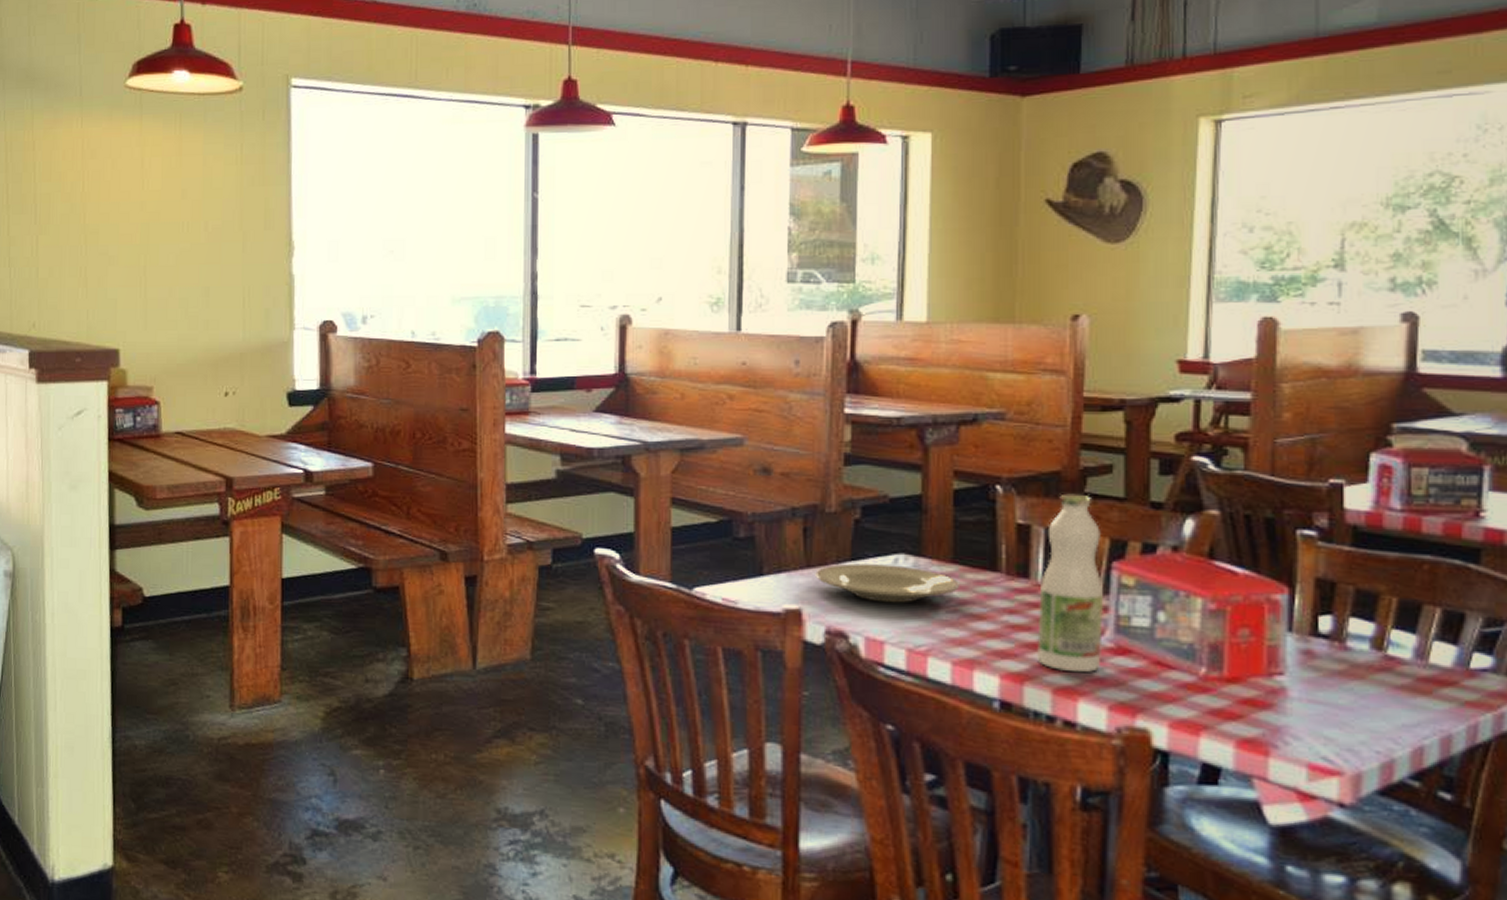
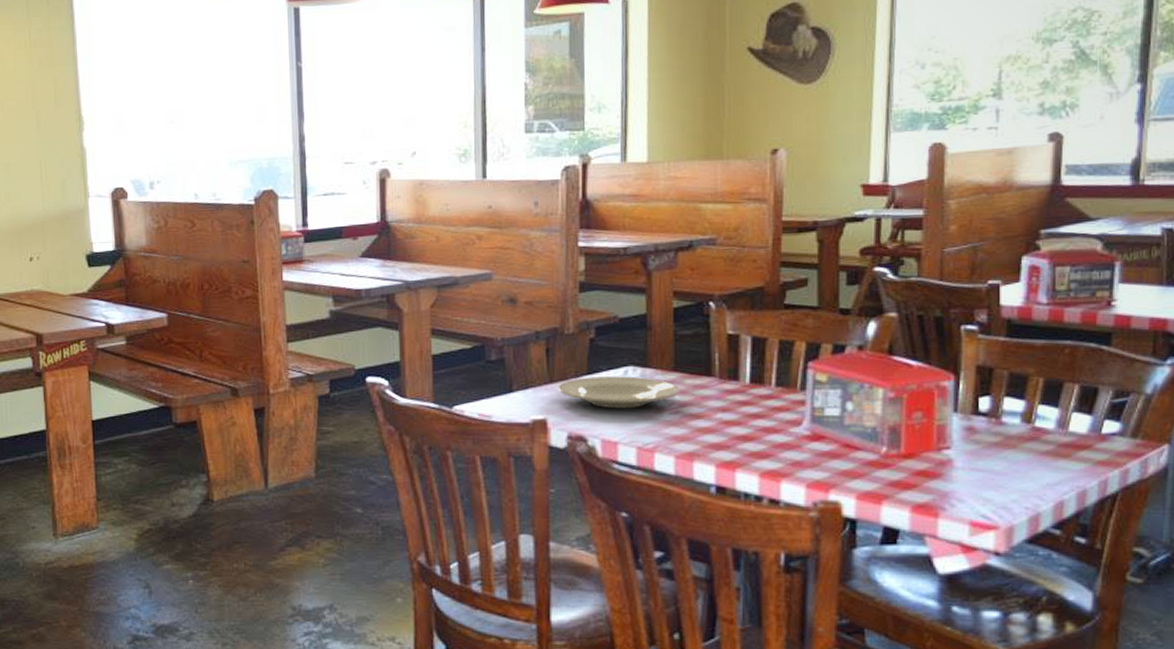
juice bottle: present [1037,493,1105,673] -> none [746,305,802,458]

